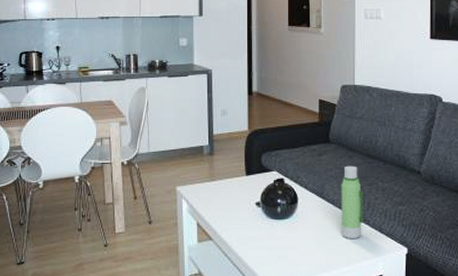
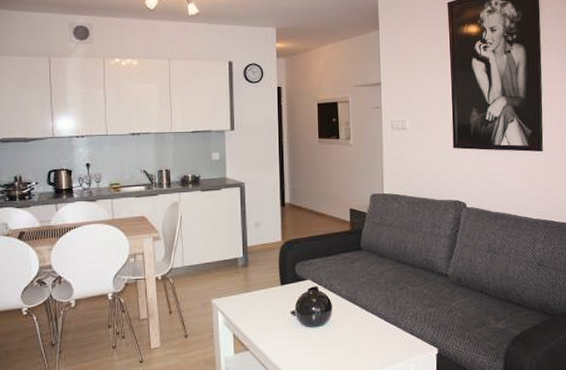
water bottle: present [341,165,363,238] -> none [373,271,395,342]

